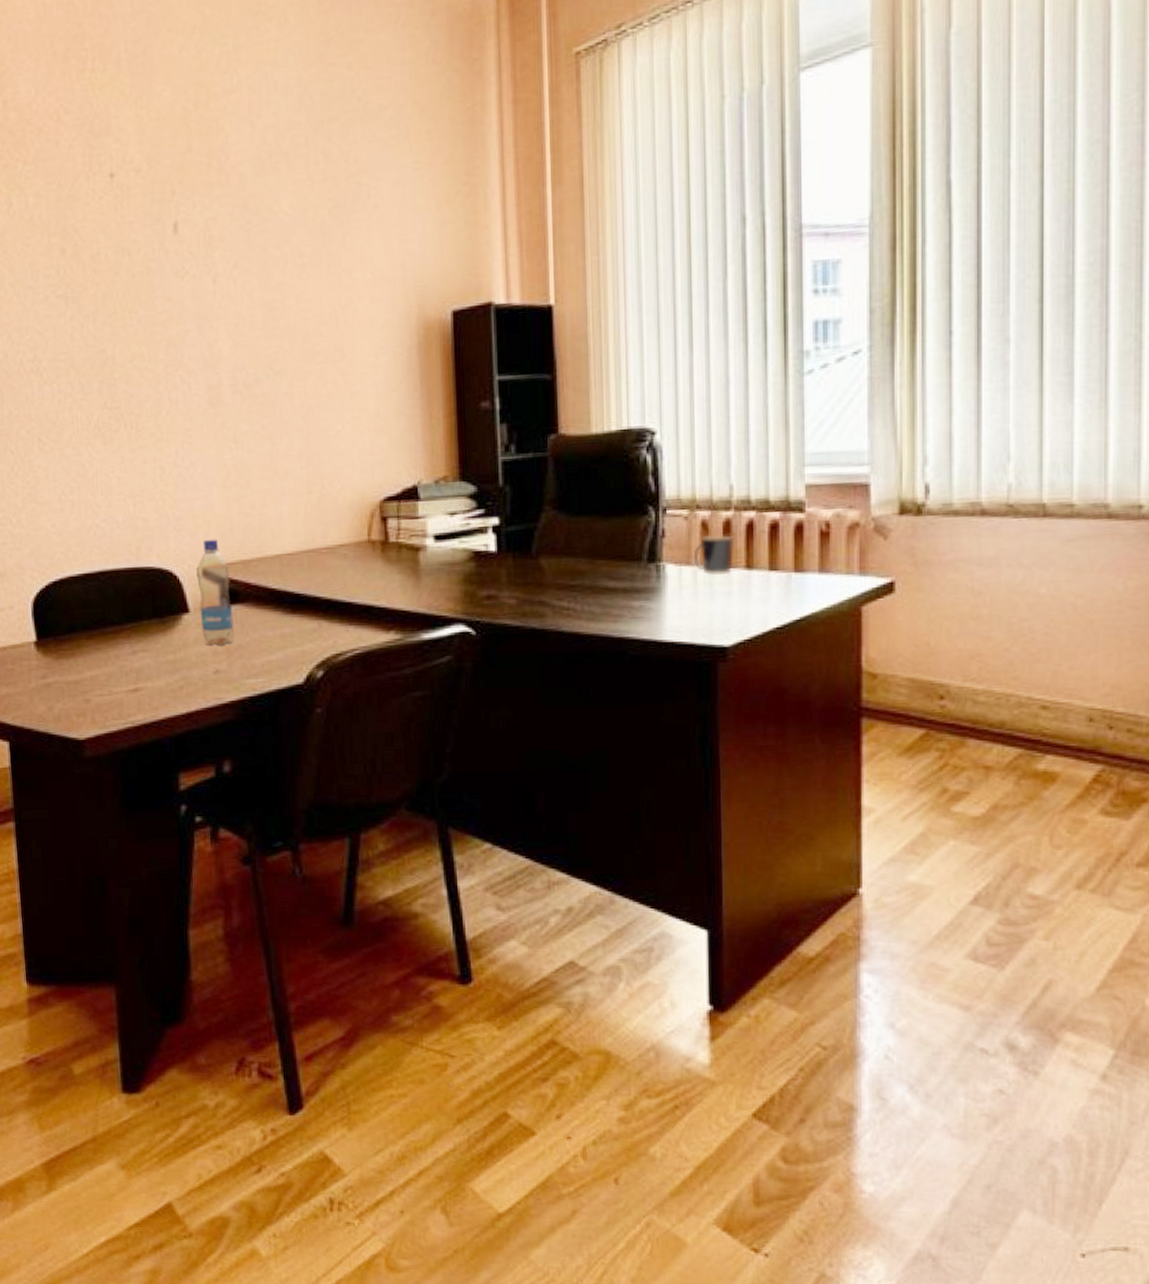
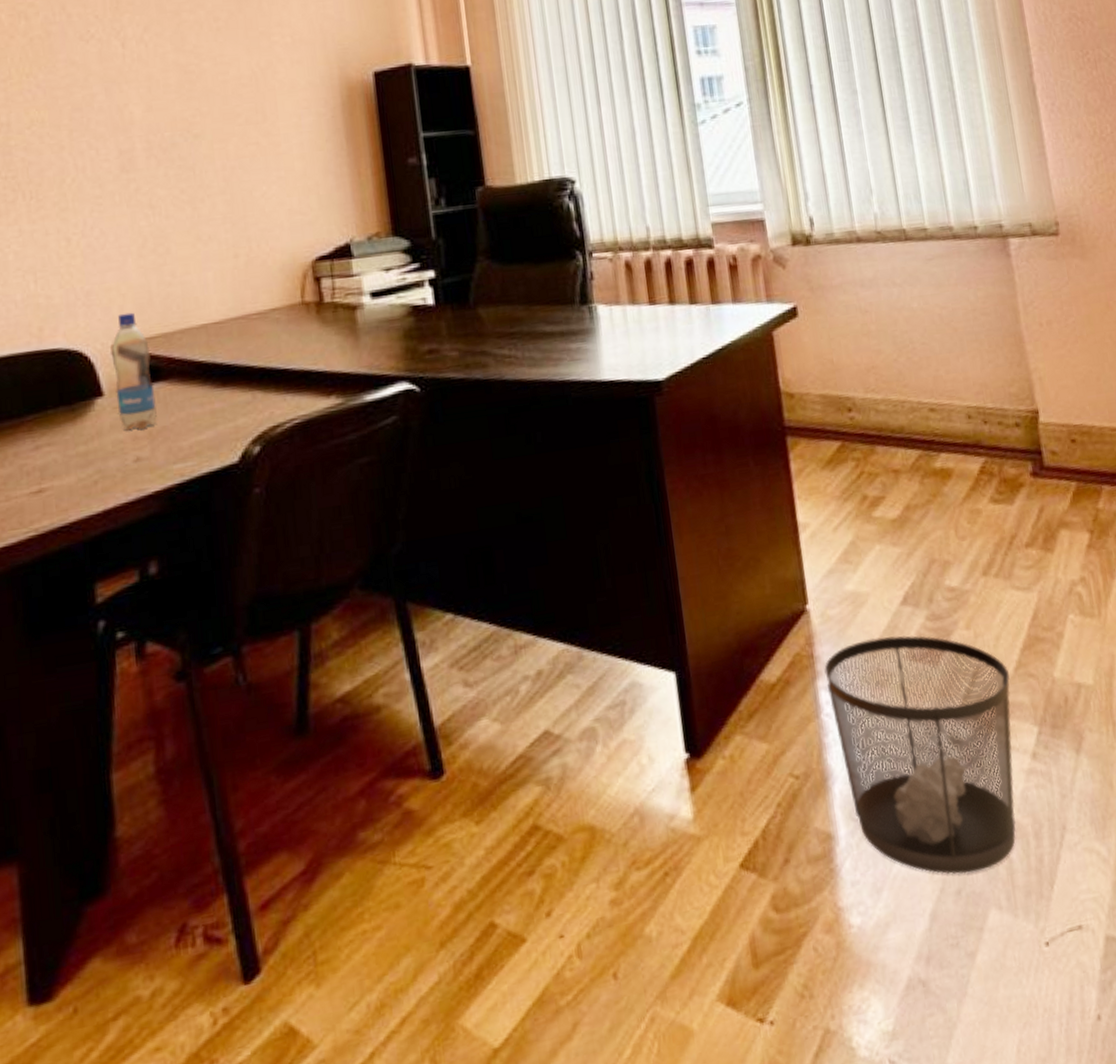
mug: present [693,534,735,576] -> none [620,274,658,314]
waste bin: none [870,932,1090,1173] -> present [824,635,1016,874]

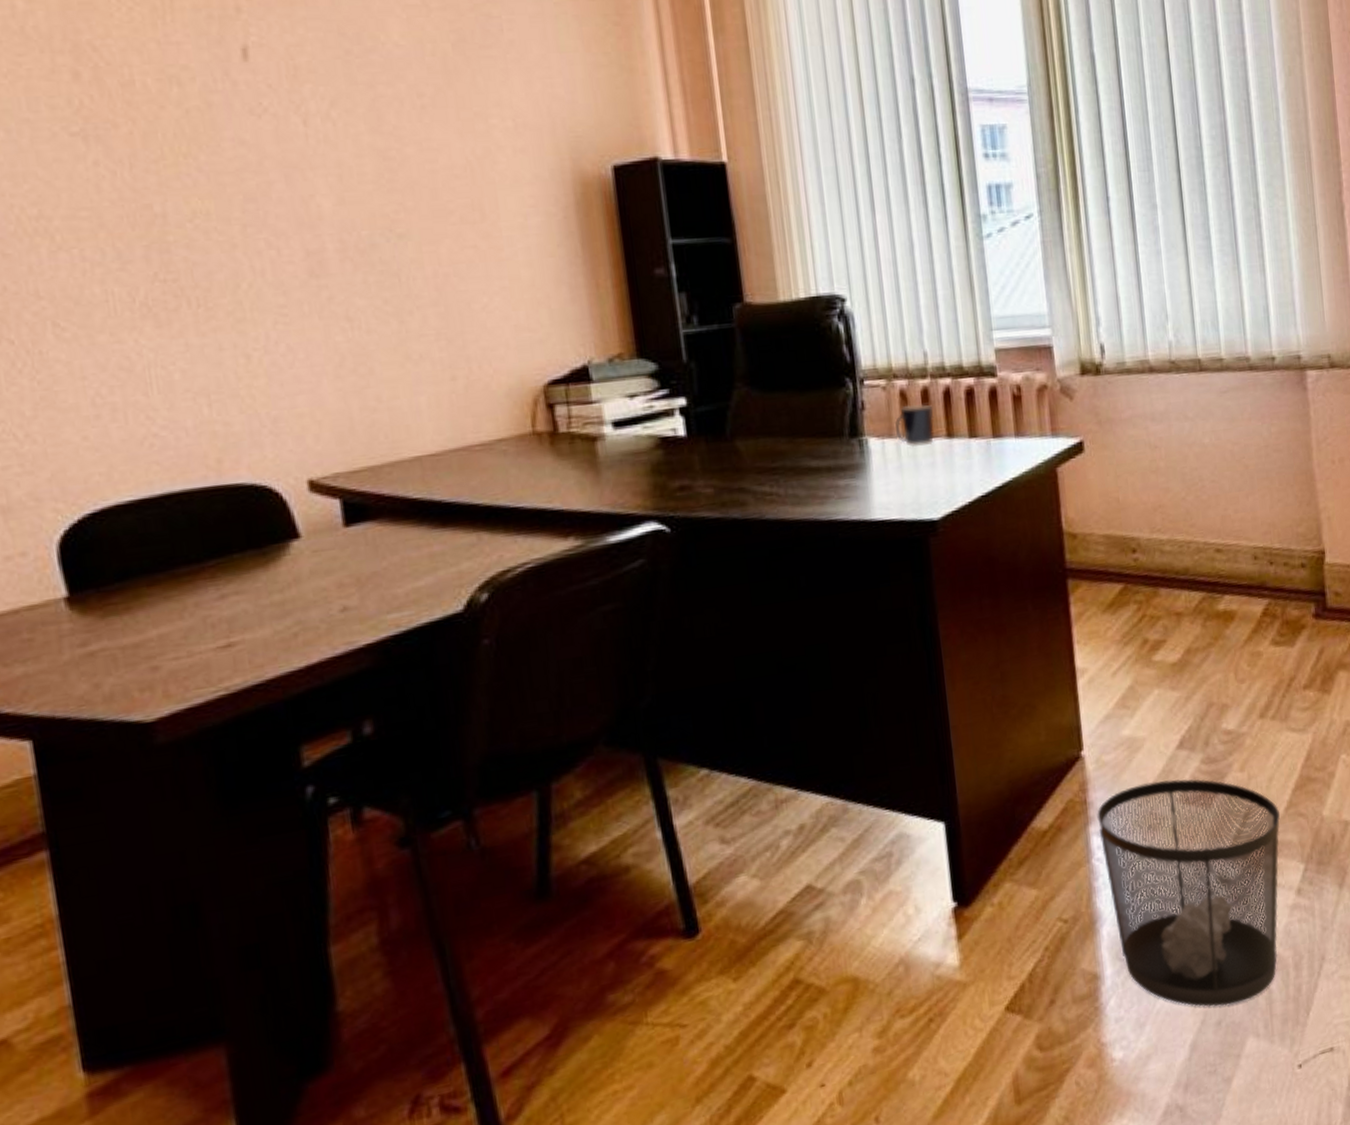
bottle: present [111,312,157,431] -> none [307,442,366,577]
mug: none [620,274,658,314] -> present [894,404,935,448]

